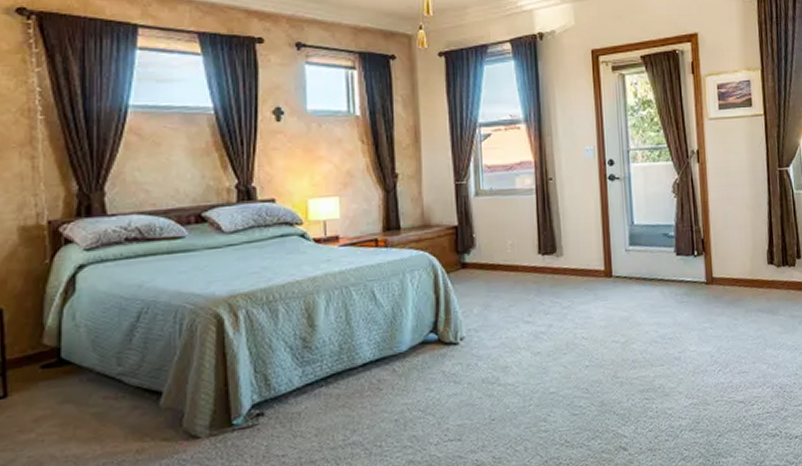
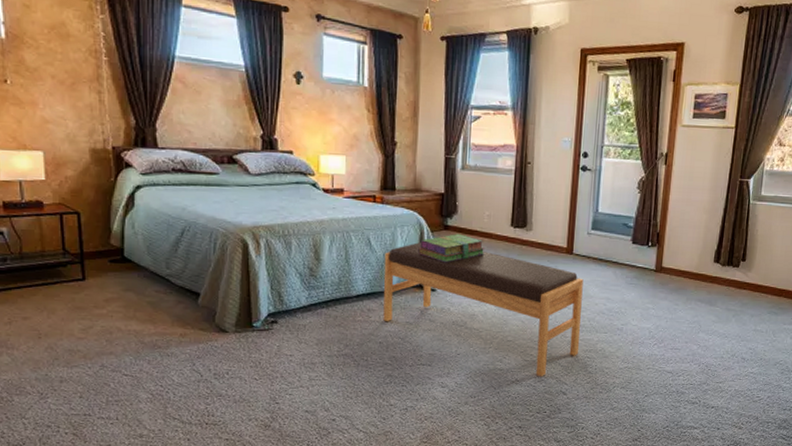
bench: none [393,288,635,433] -> present [383,242,584,377]
stack of books: none [433,271,512,309] -> present [418,234,485,263]

